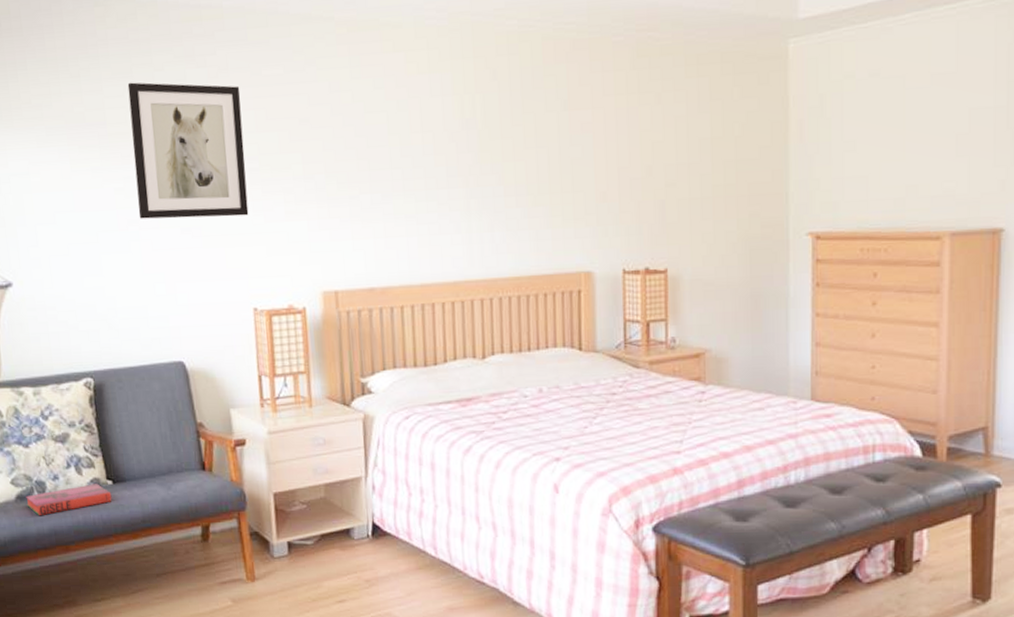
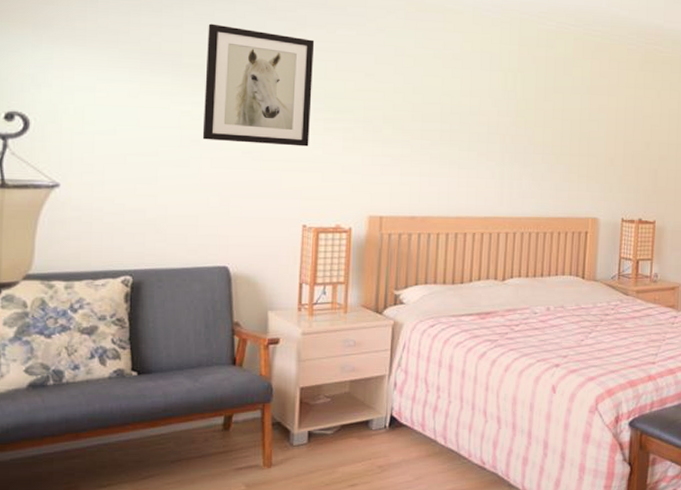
hardback book: present [26,484,112,515] -> none [39,374,135,403]

